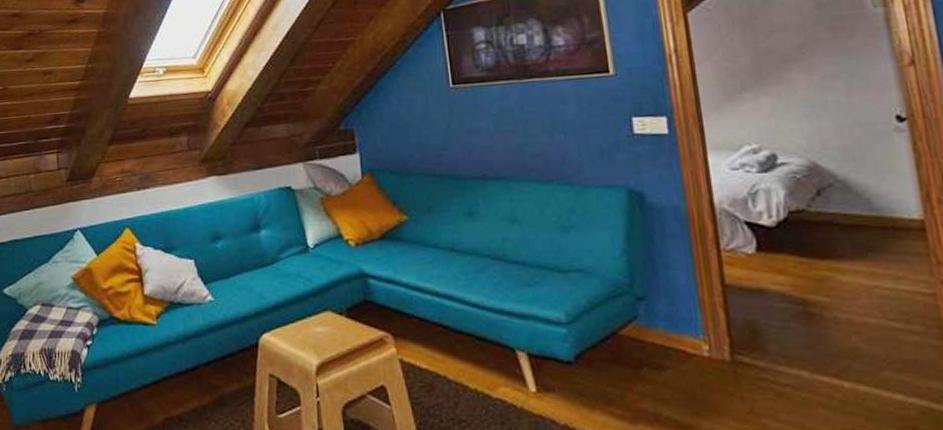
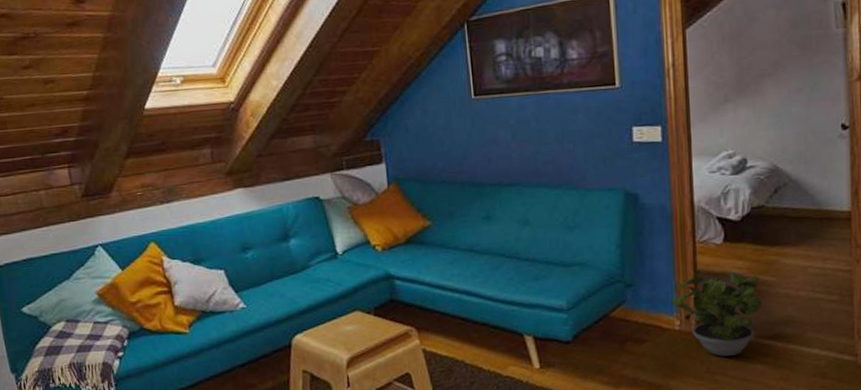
potted plant: none [695,289,817,394] -> present [671,272,763,356]

